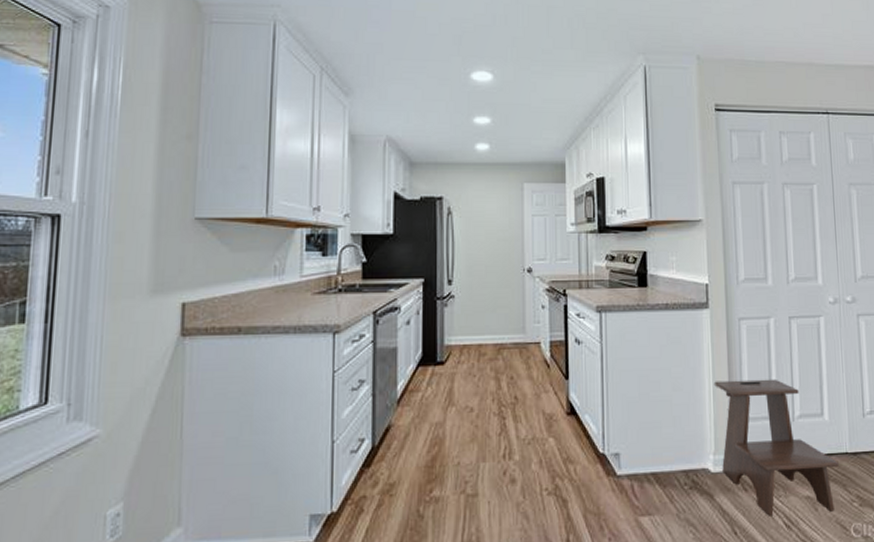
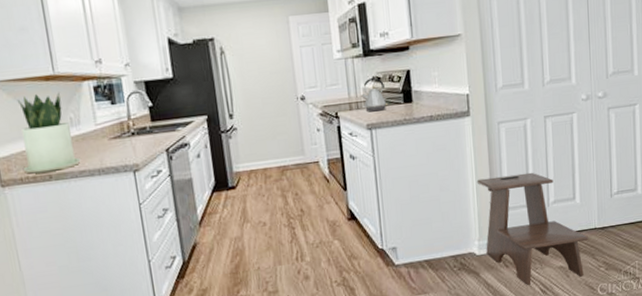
planter: none [210,237,277,324] -> present [18,92,81,174]
kettle: none [593,256,621,293] -> present [361,78,389,113]

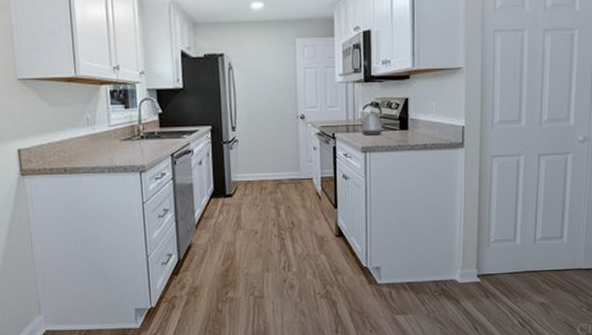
planter: present [18,92,81,174] -> none [41,93,93,166]
step stool: present [478,172,589,285] -> none [466,207,573,317]

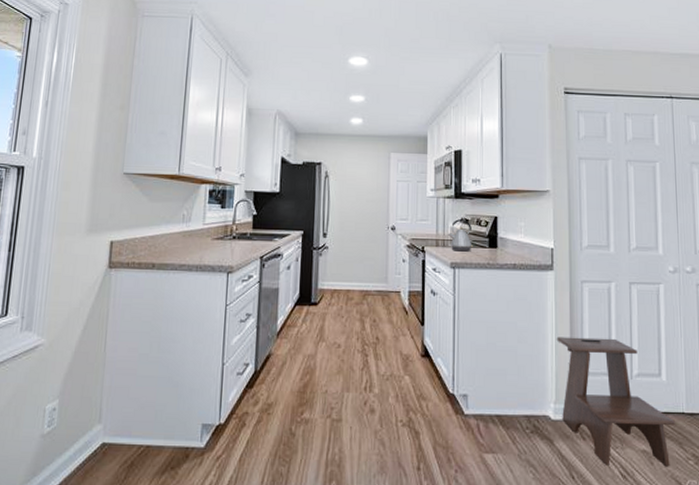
step stool: none [466,207,573,317] -> present [557,337,676,467]

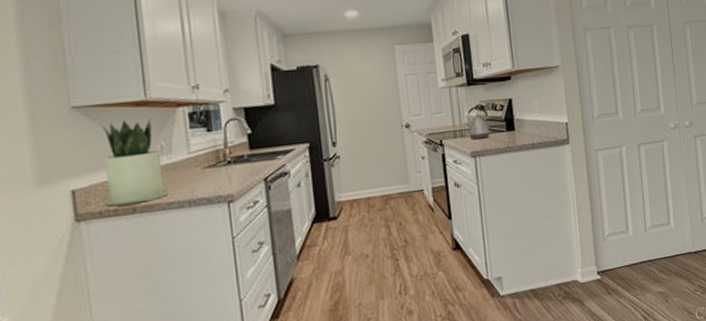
planter: none [131,189,184,261] -> present [102,118,170,207]
step stool: present [557,337,676,467] -> none [579,198,685,312]

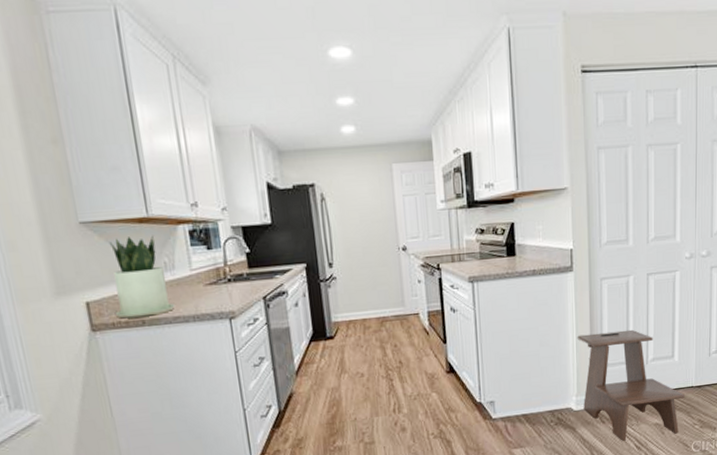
kettle: present [465,106,492,140] -> none [464,230,491,265]
step stool: none [579,198,685,312] -> present [578,329,686,441]

